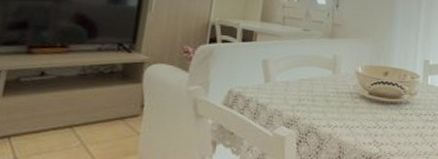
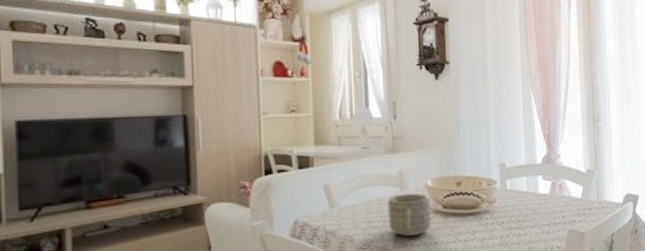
mug: none [317,76,358,117] -> present [387,193,431,236]

